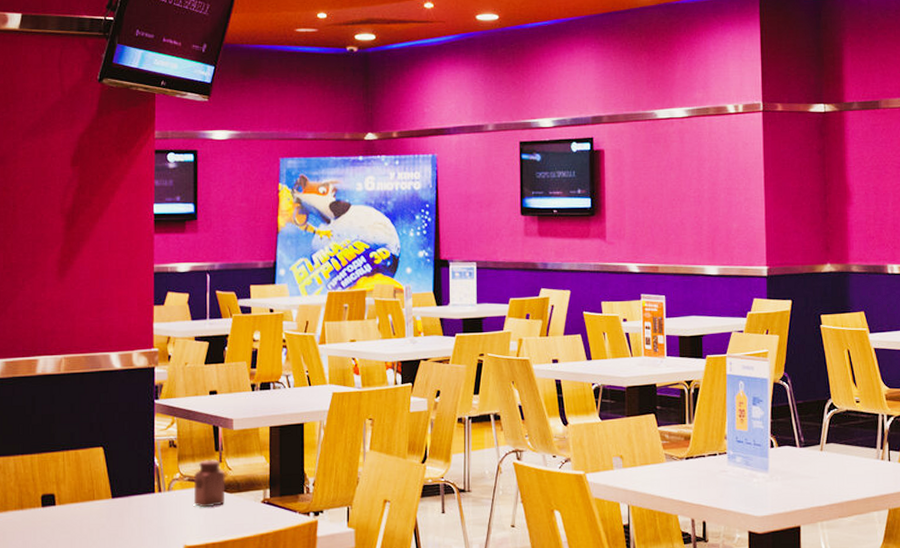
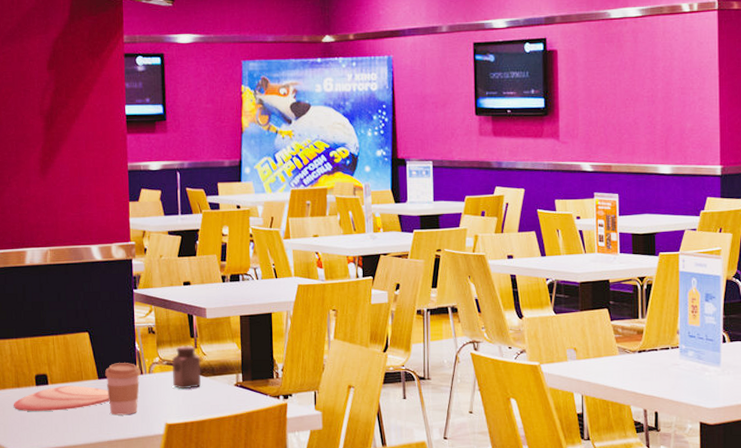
plate: none [15,506,124,536] -> present [13,385,110,411]
coffee cup: none [120,480,160,538] -> present [105,363,141,416]

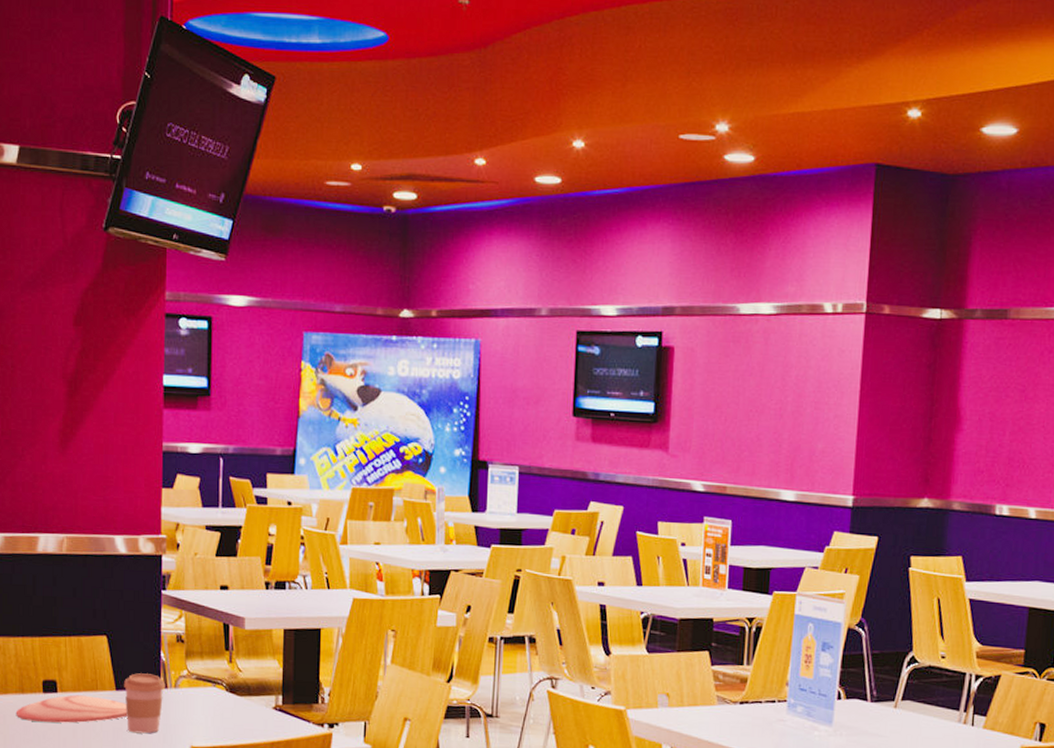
salt shaker: present [172,345,201,390] -> none [201,658,235,709]

